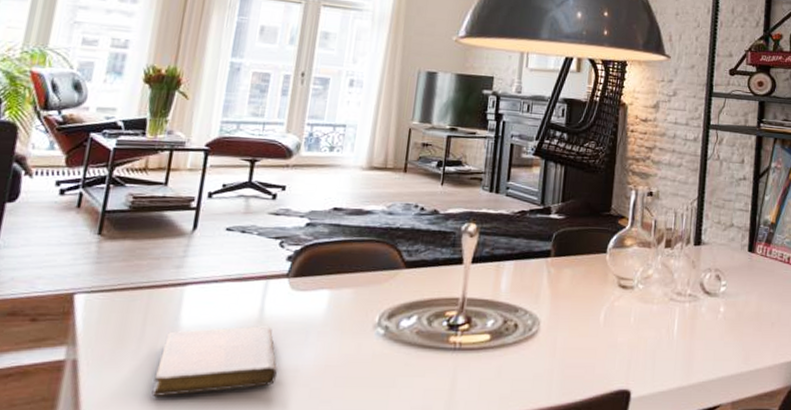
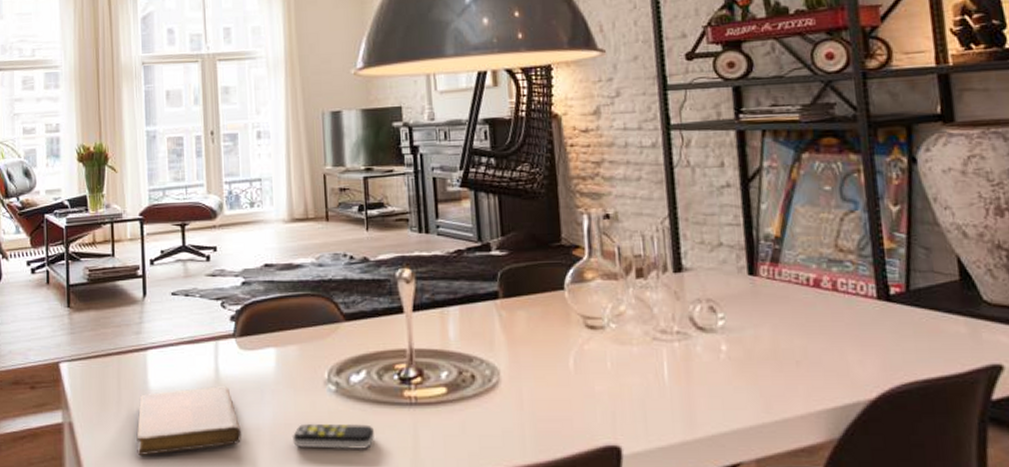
remote control: none [330,365,415,391] -> present [291,423,374,449]

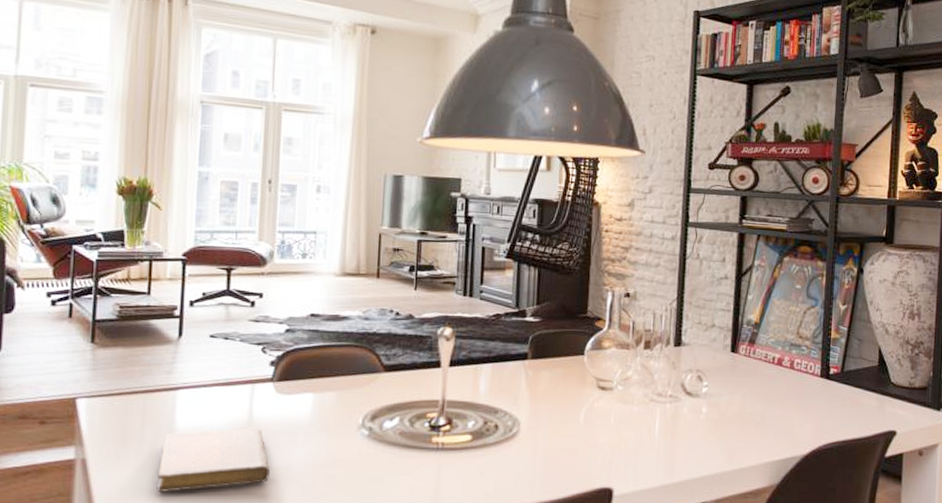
remote control: present [291,423,374,449] -> none [320,464,400,488]

